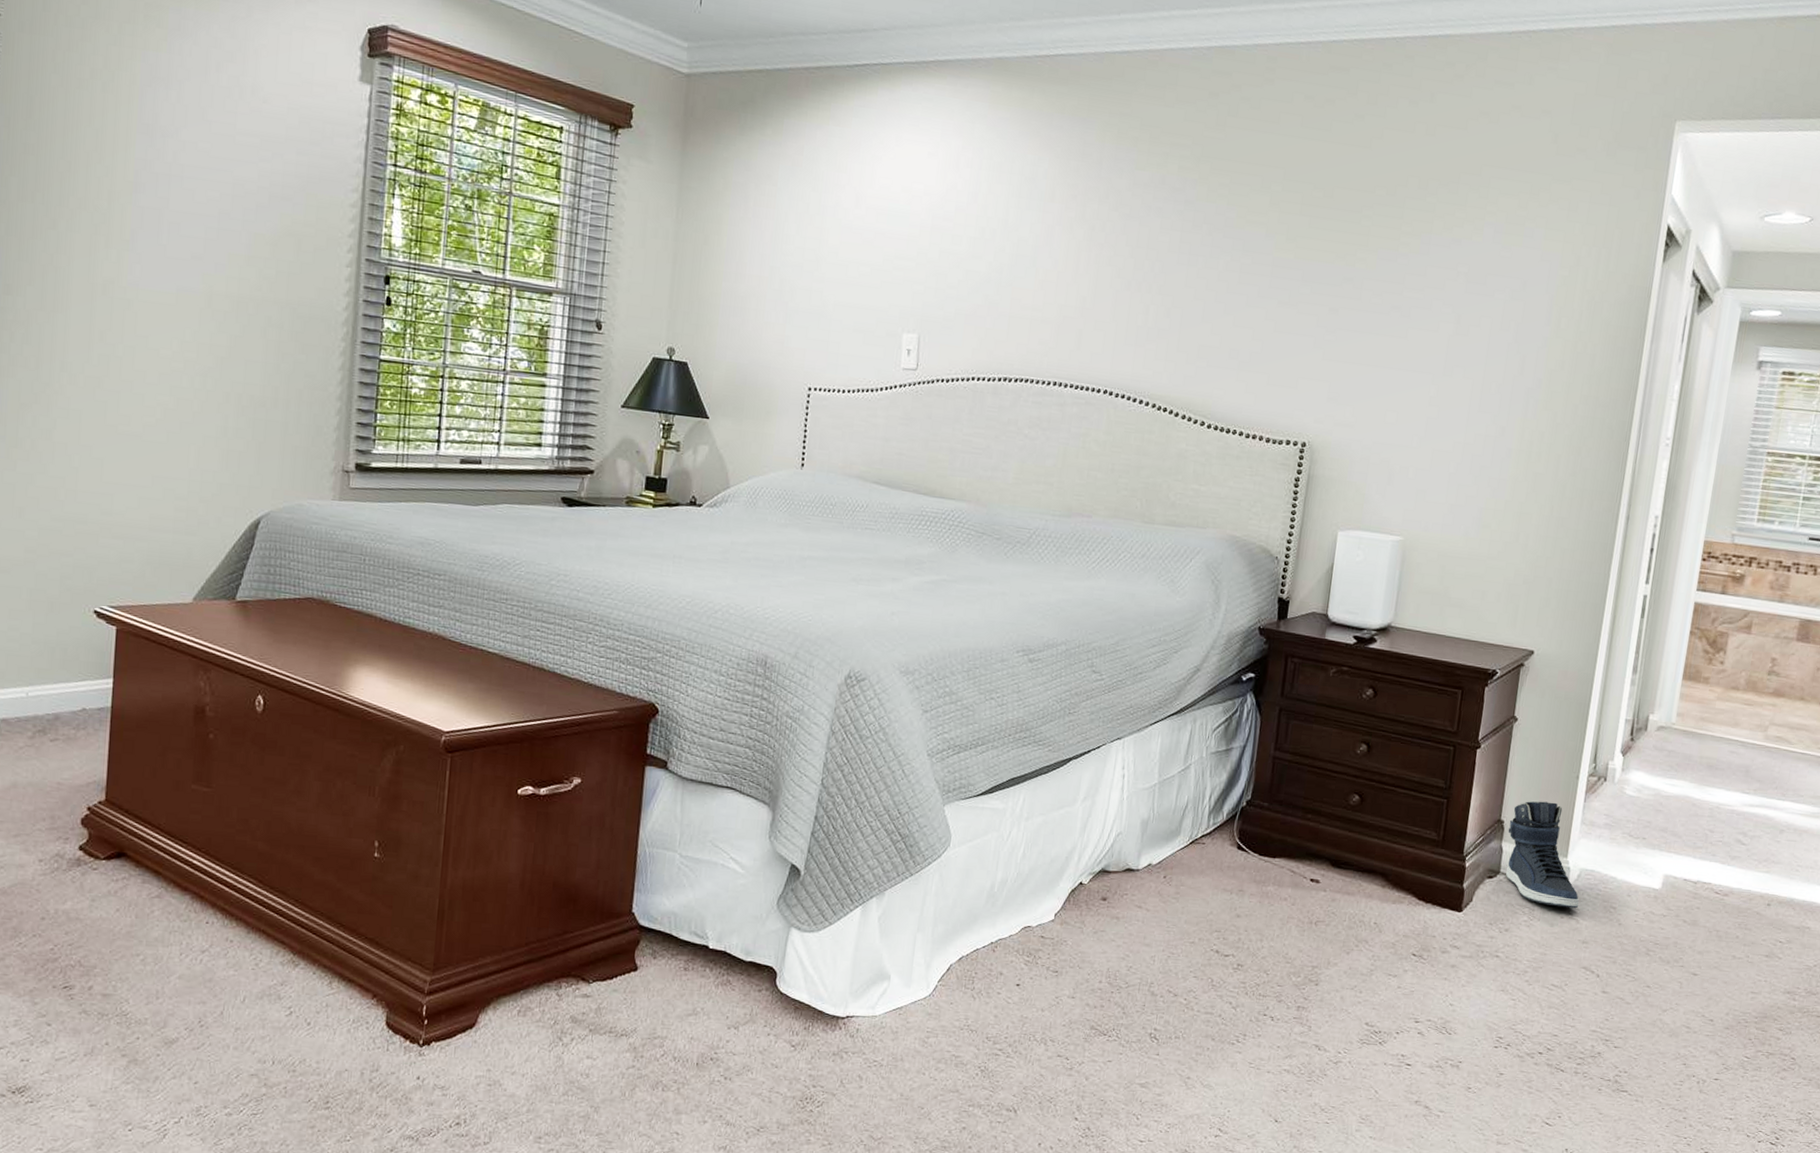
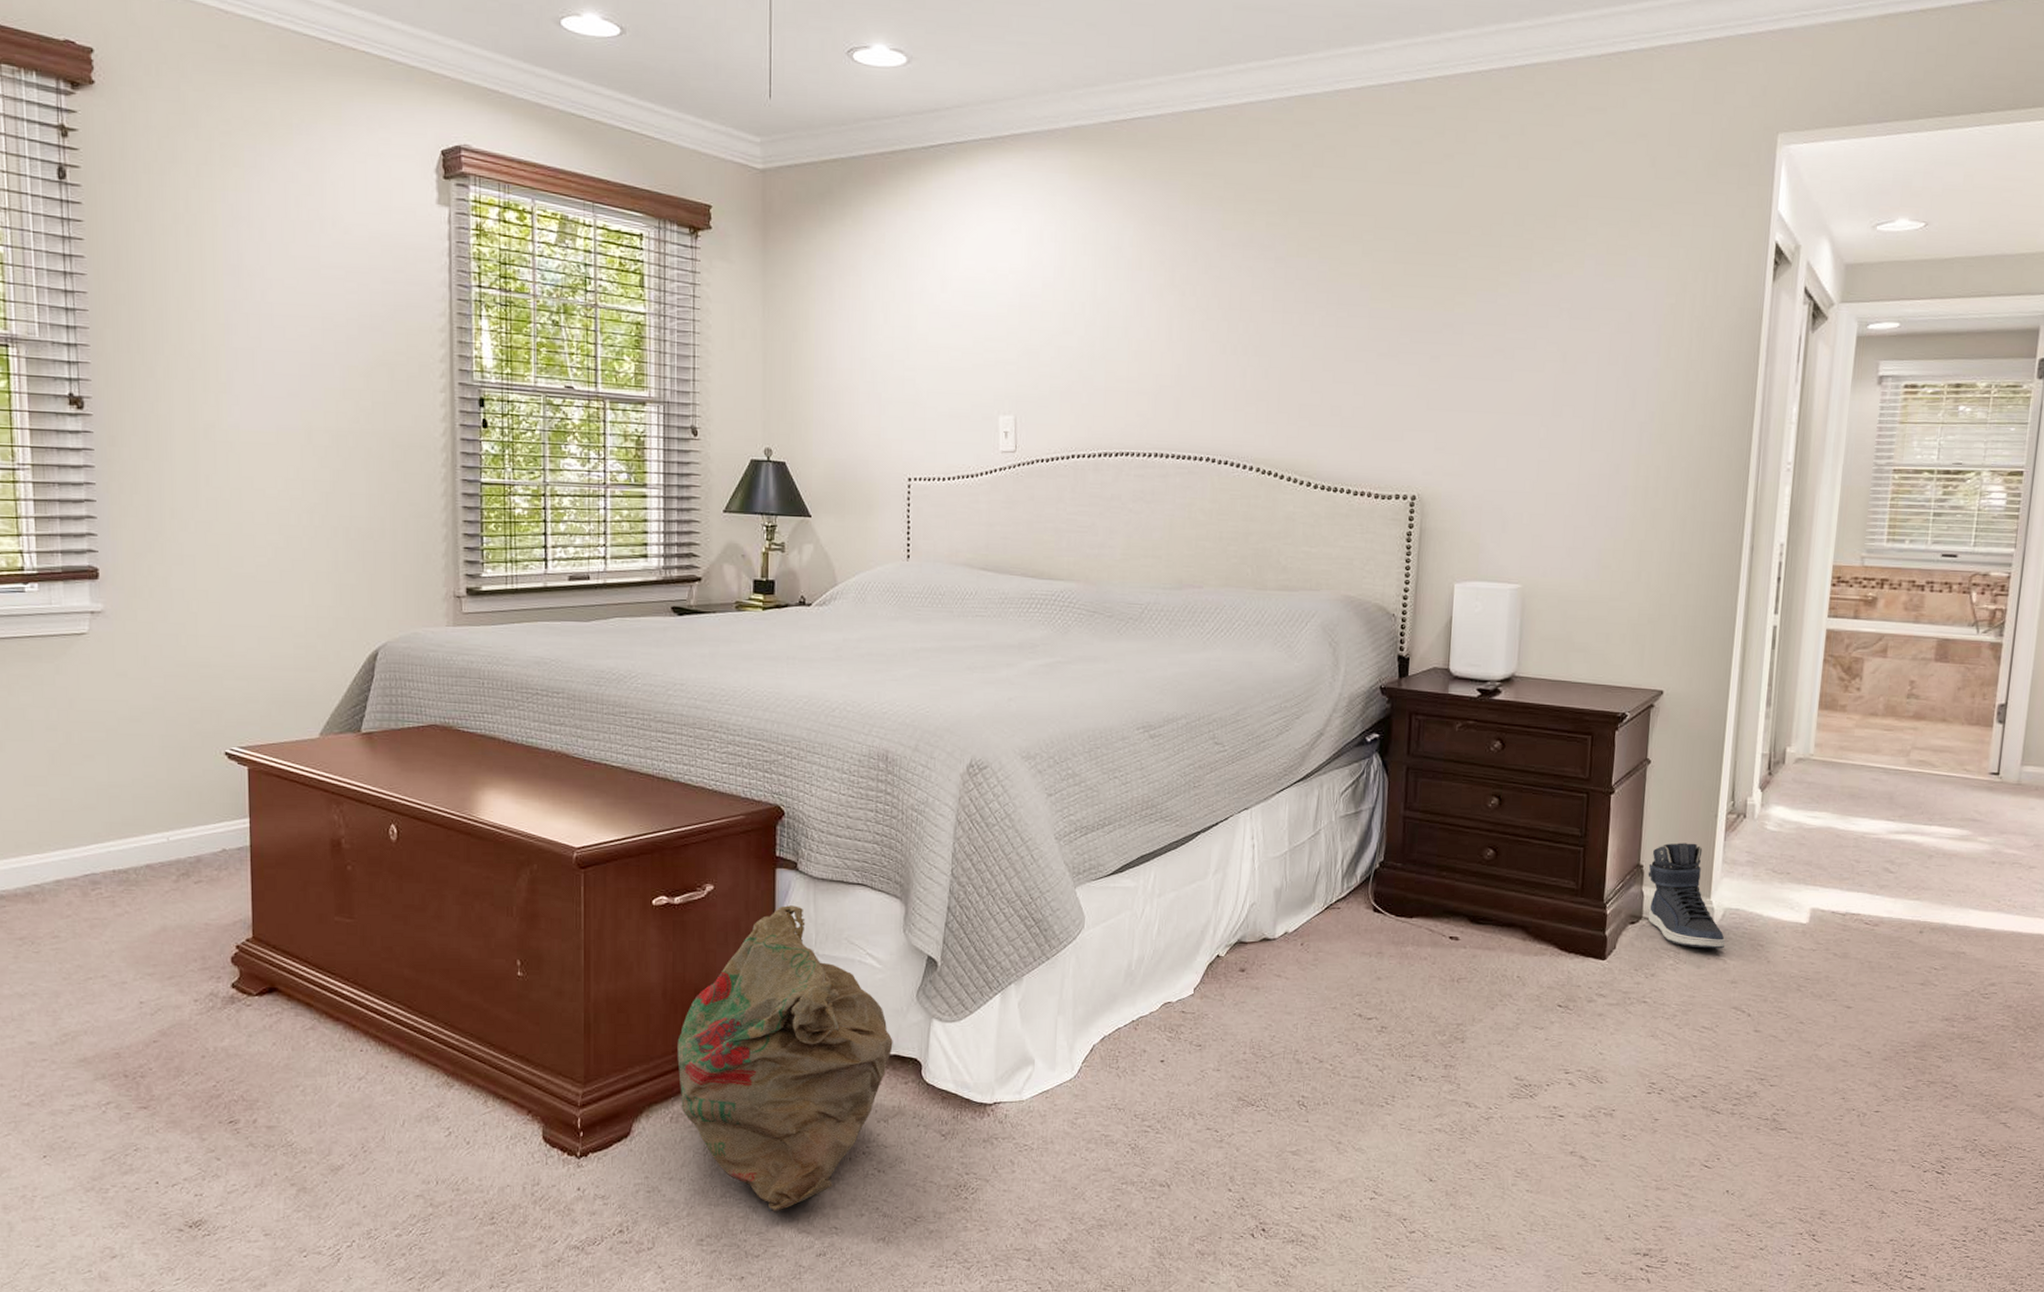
bag: none [530,804,750,1114] -> present [677,905,893,1212]

